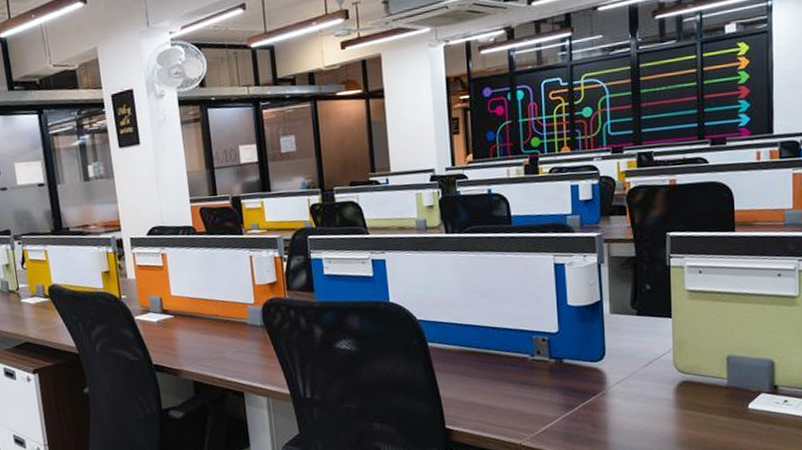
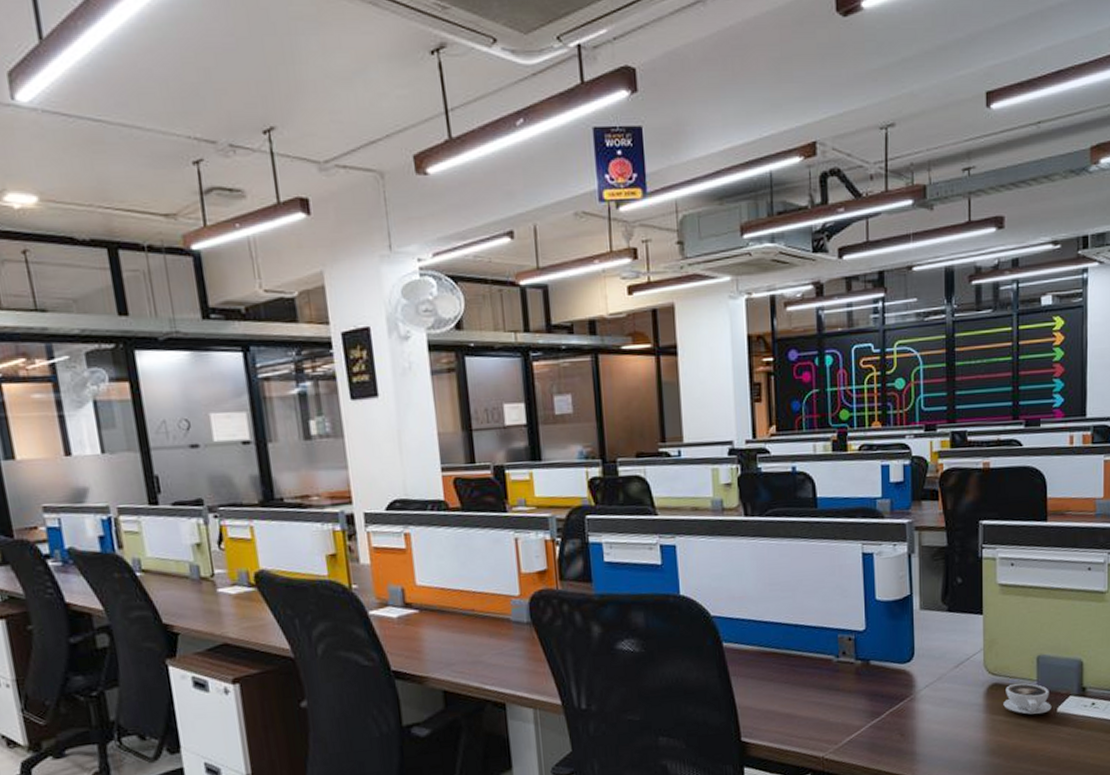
cappuccino: none [693,381,743,410] -> present [1003,683,1052,715]

